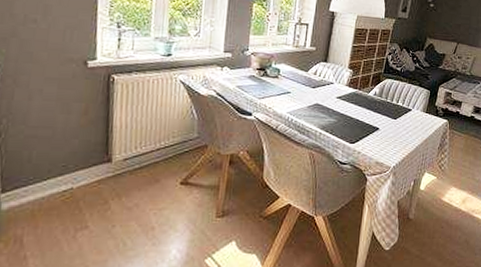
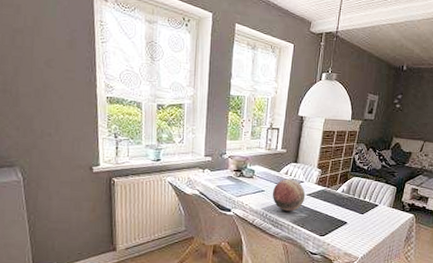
decorative orb: none [298,79,336,116] -> present [272,178,306,212]

